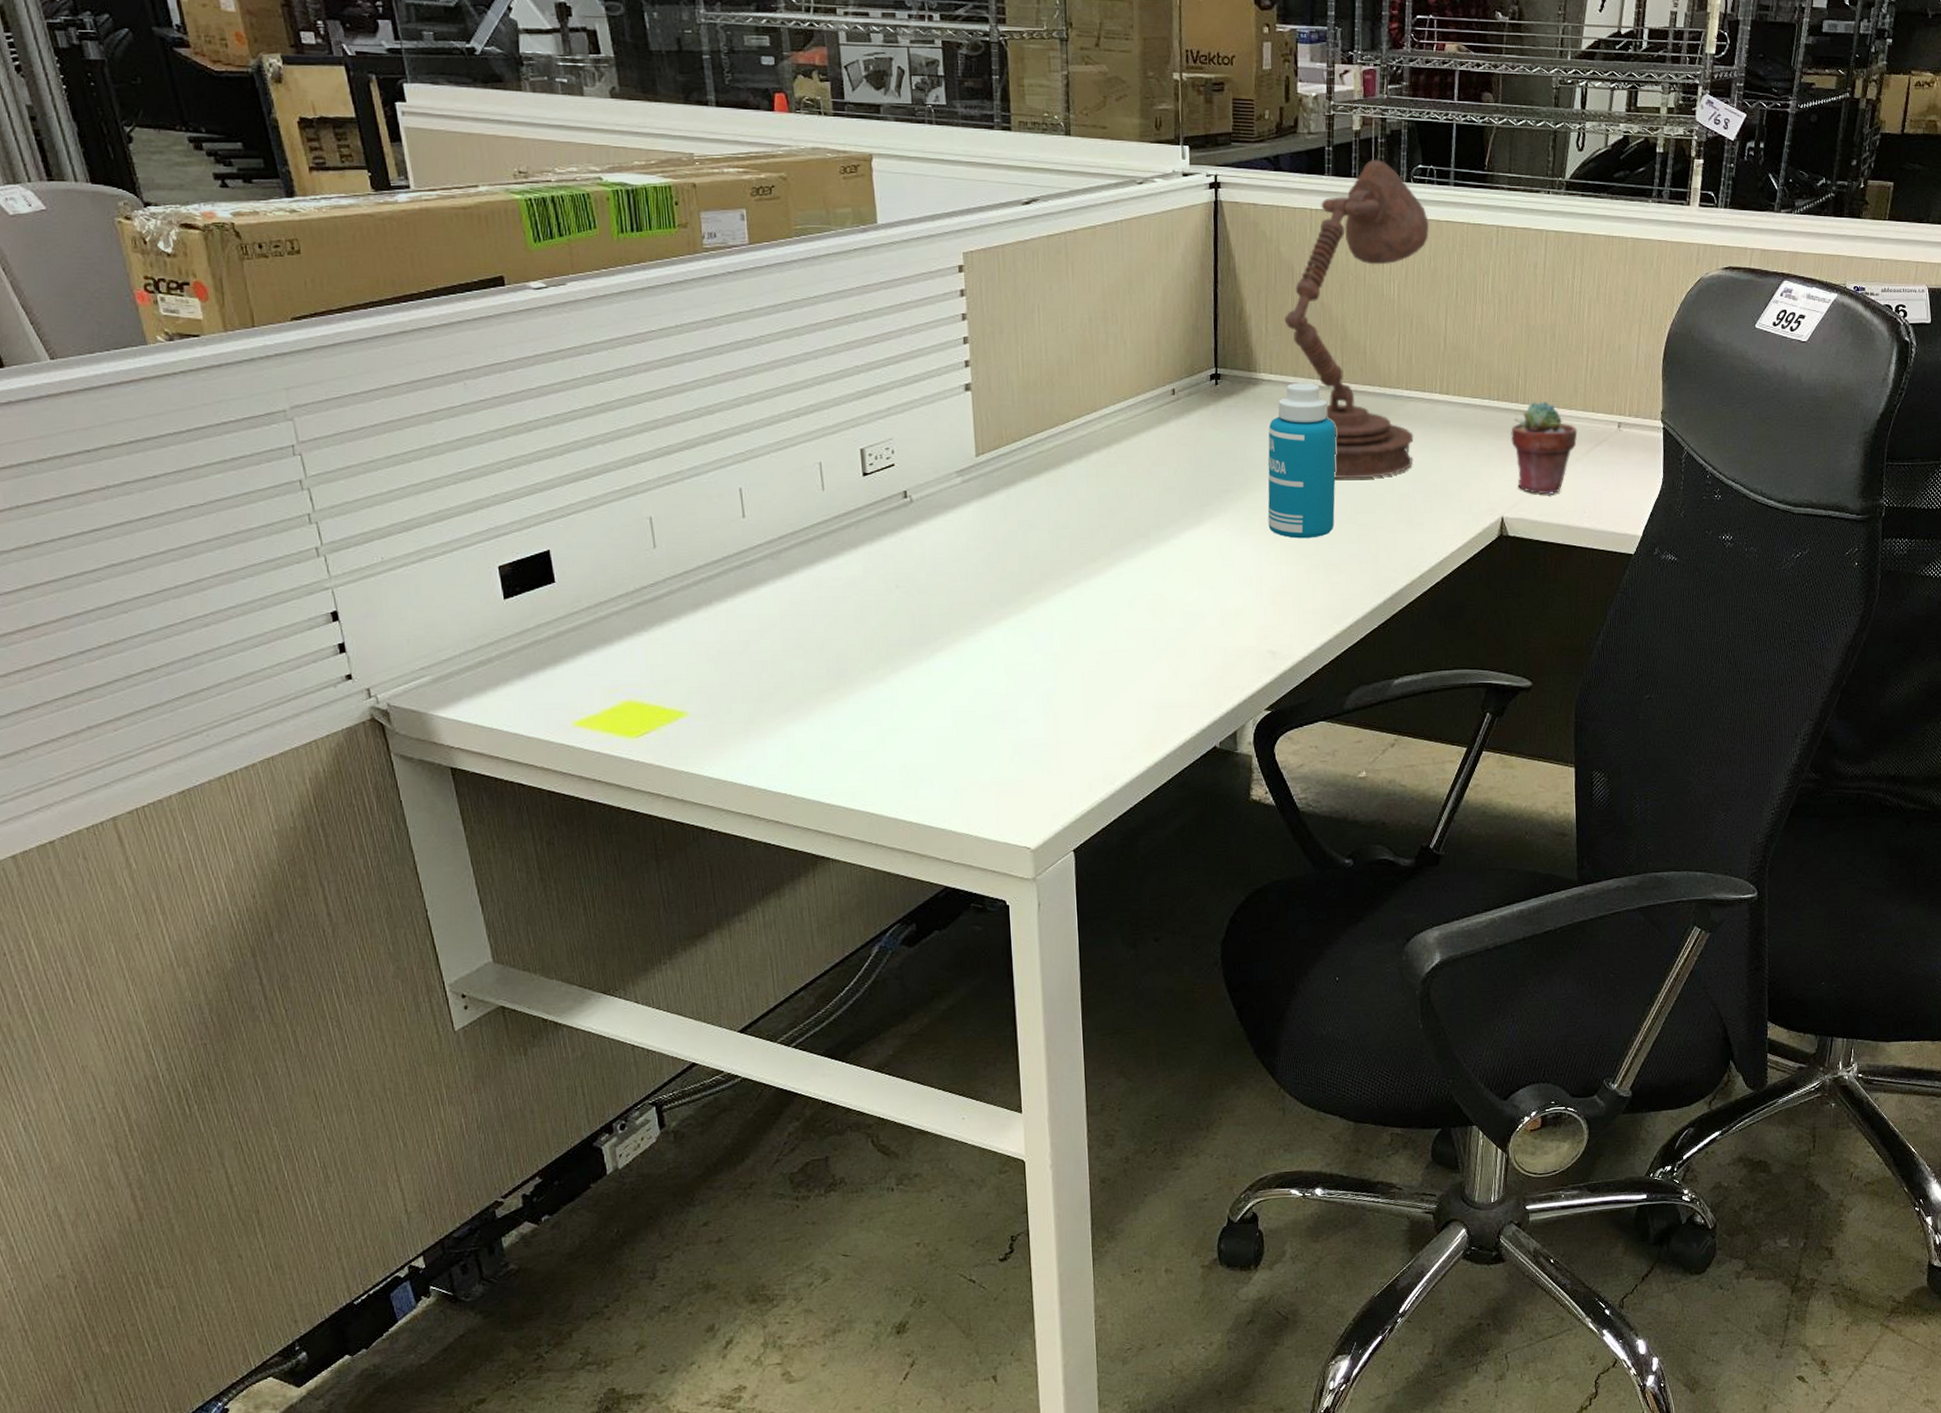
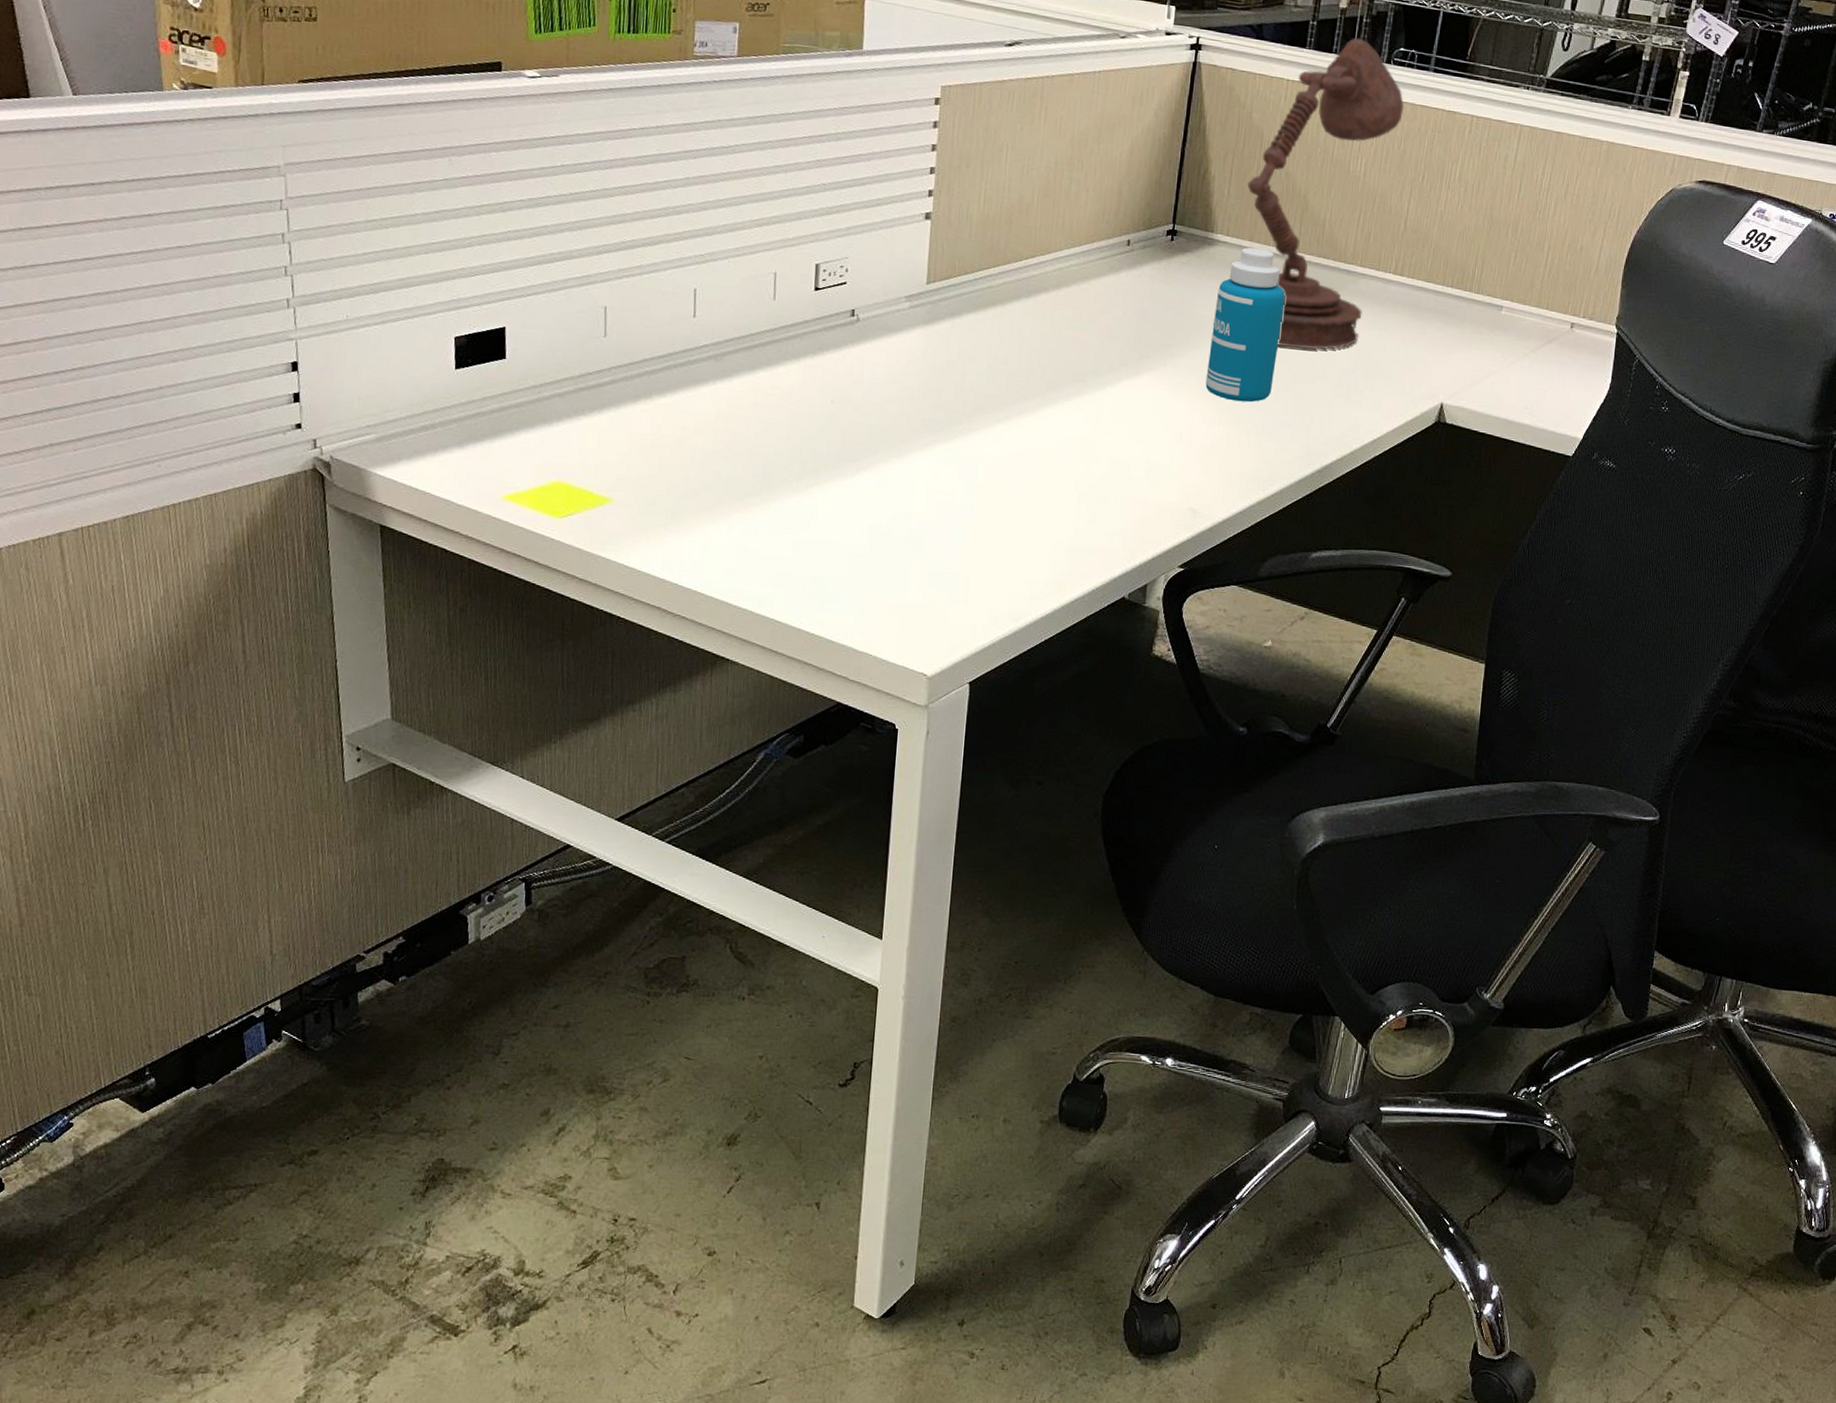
potted succulent: present [1511,402,1578,495] -> none [1460,293,1529,387]

